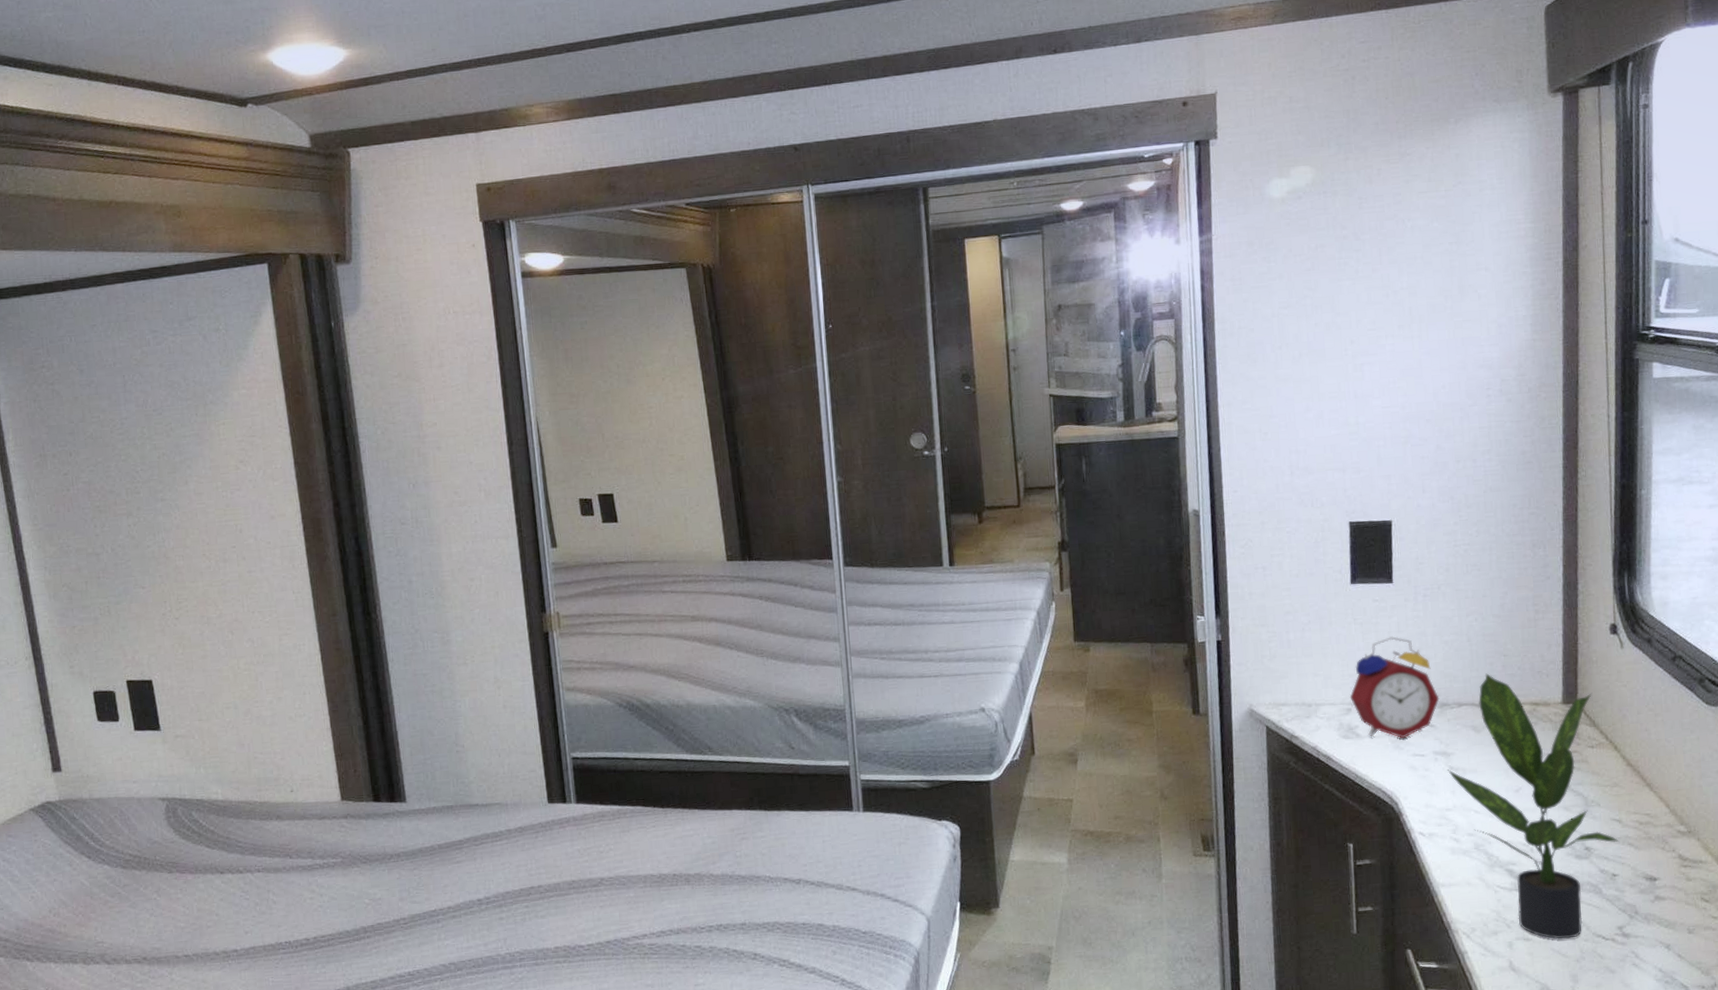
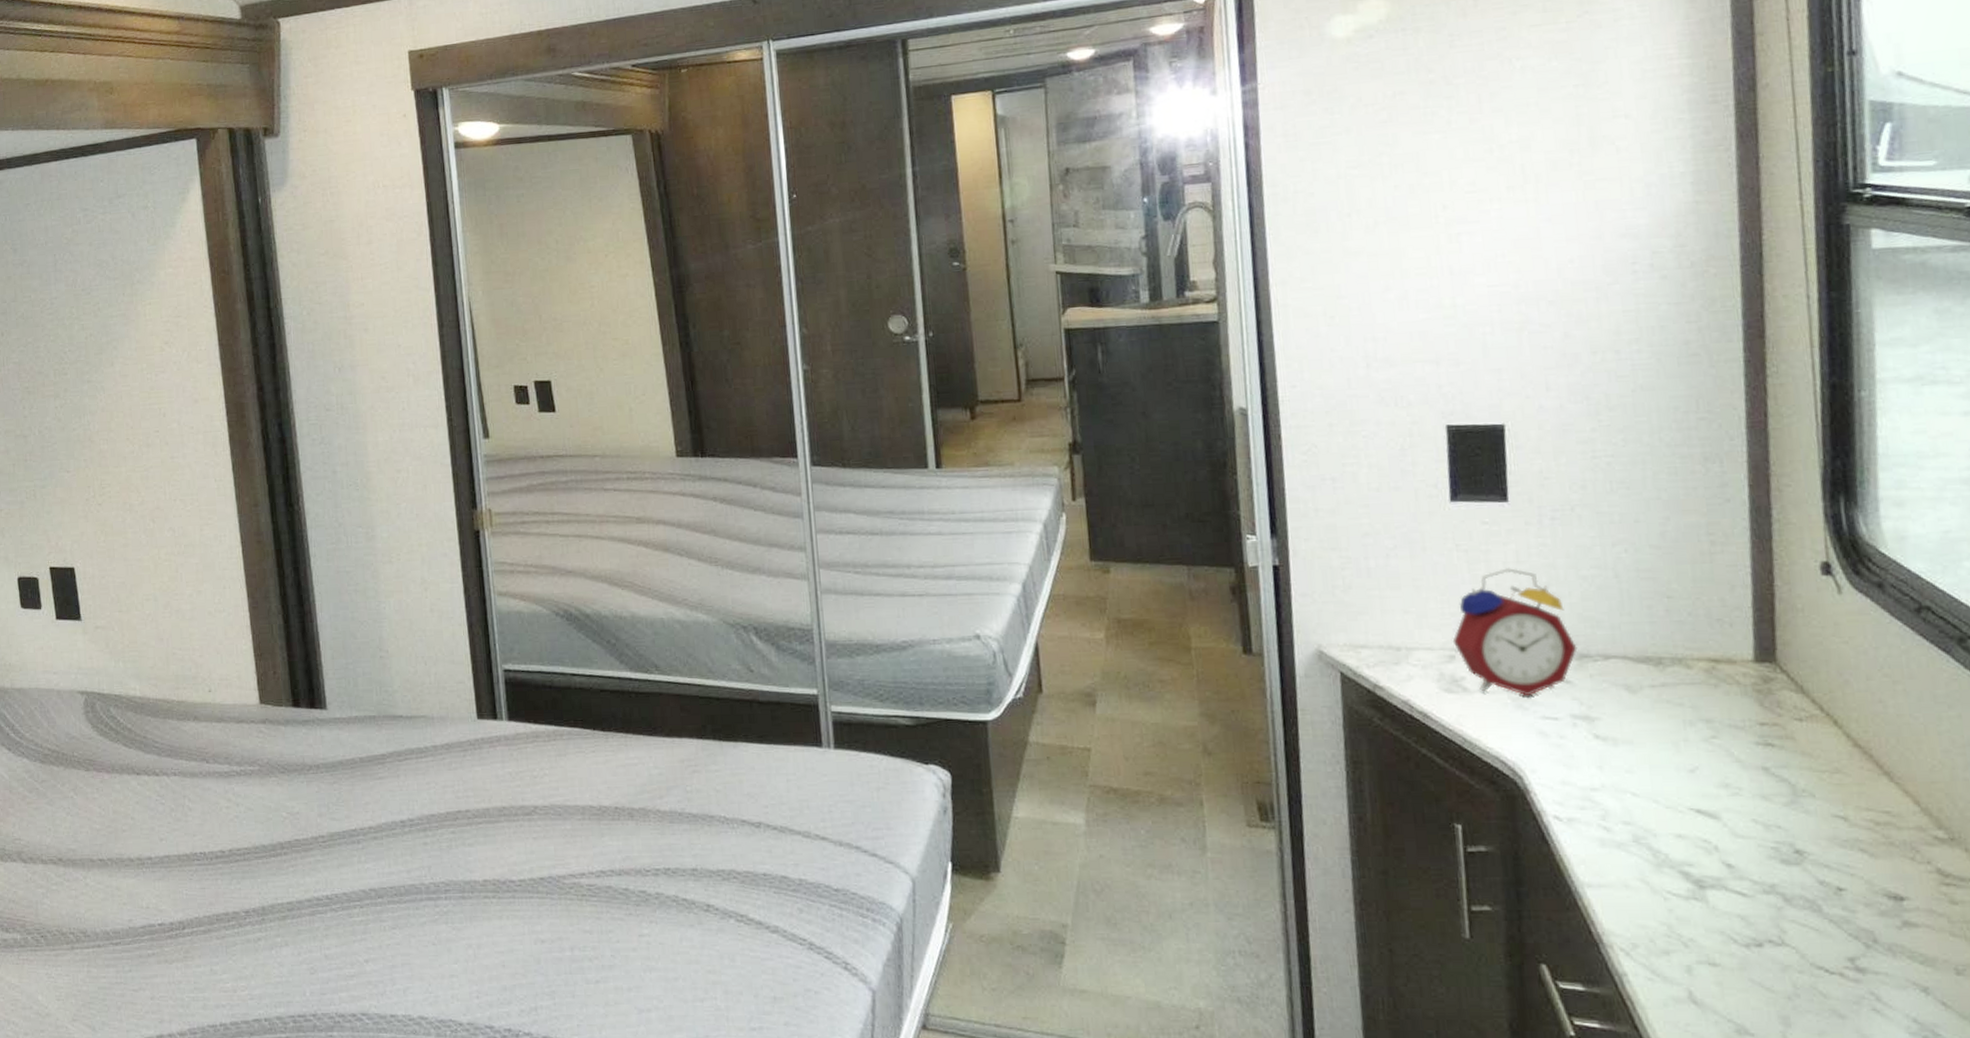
potted plant: present [1447,673,1619,939] -> none [1590,619,1845,968]

